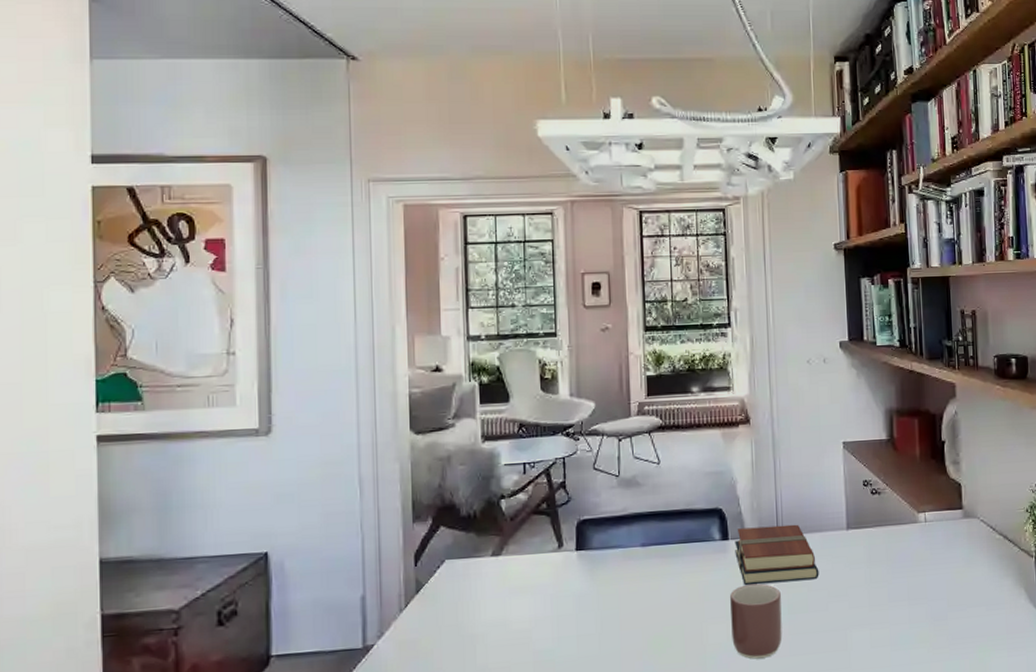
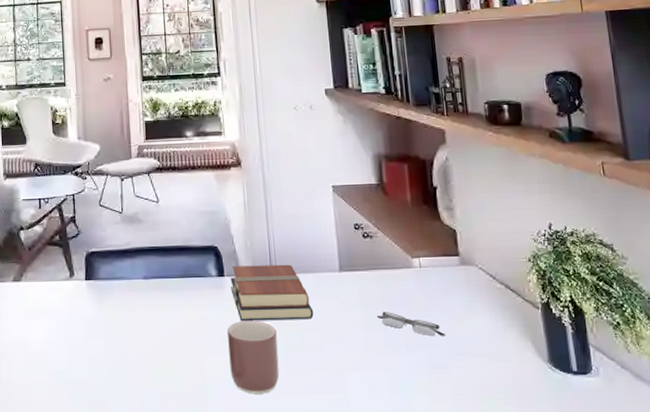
glasses: none [881,568,946,590] -> present [376,312,446,337]

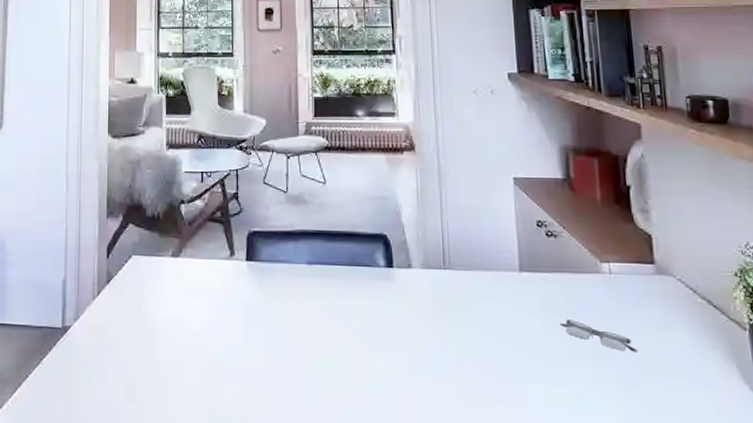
mug: present [227,320,280,394] -> none [395,317,450,399]
books: present [230,264,314,321] -> none [399,257,490,322]

